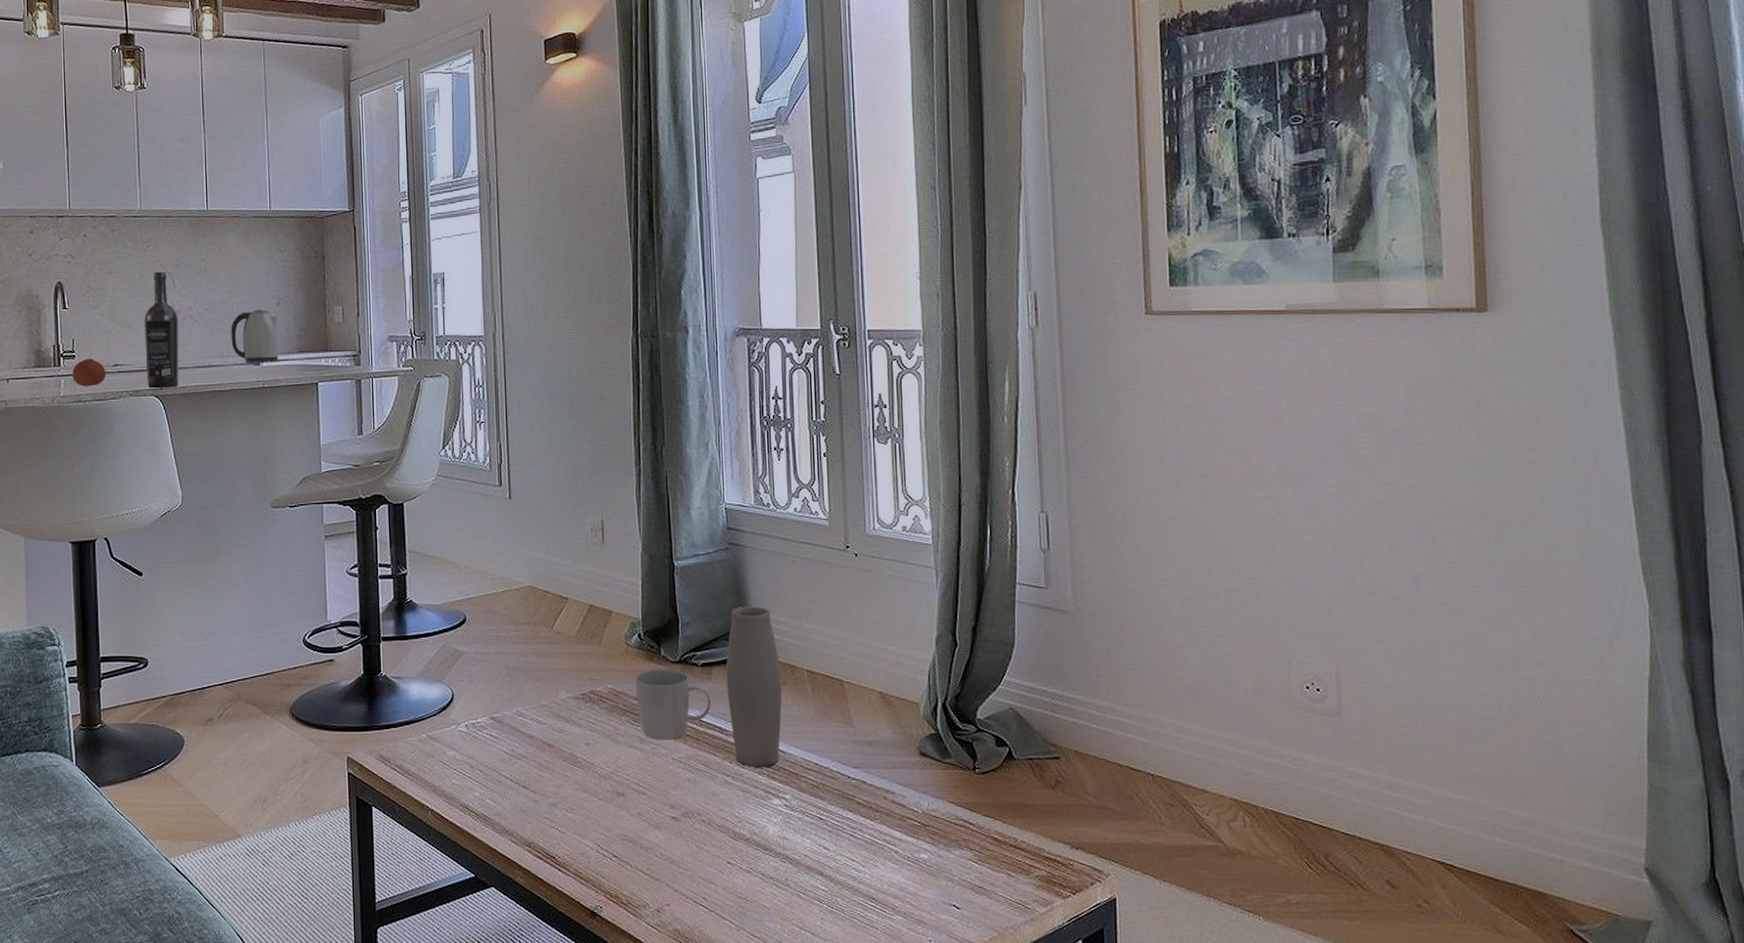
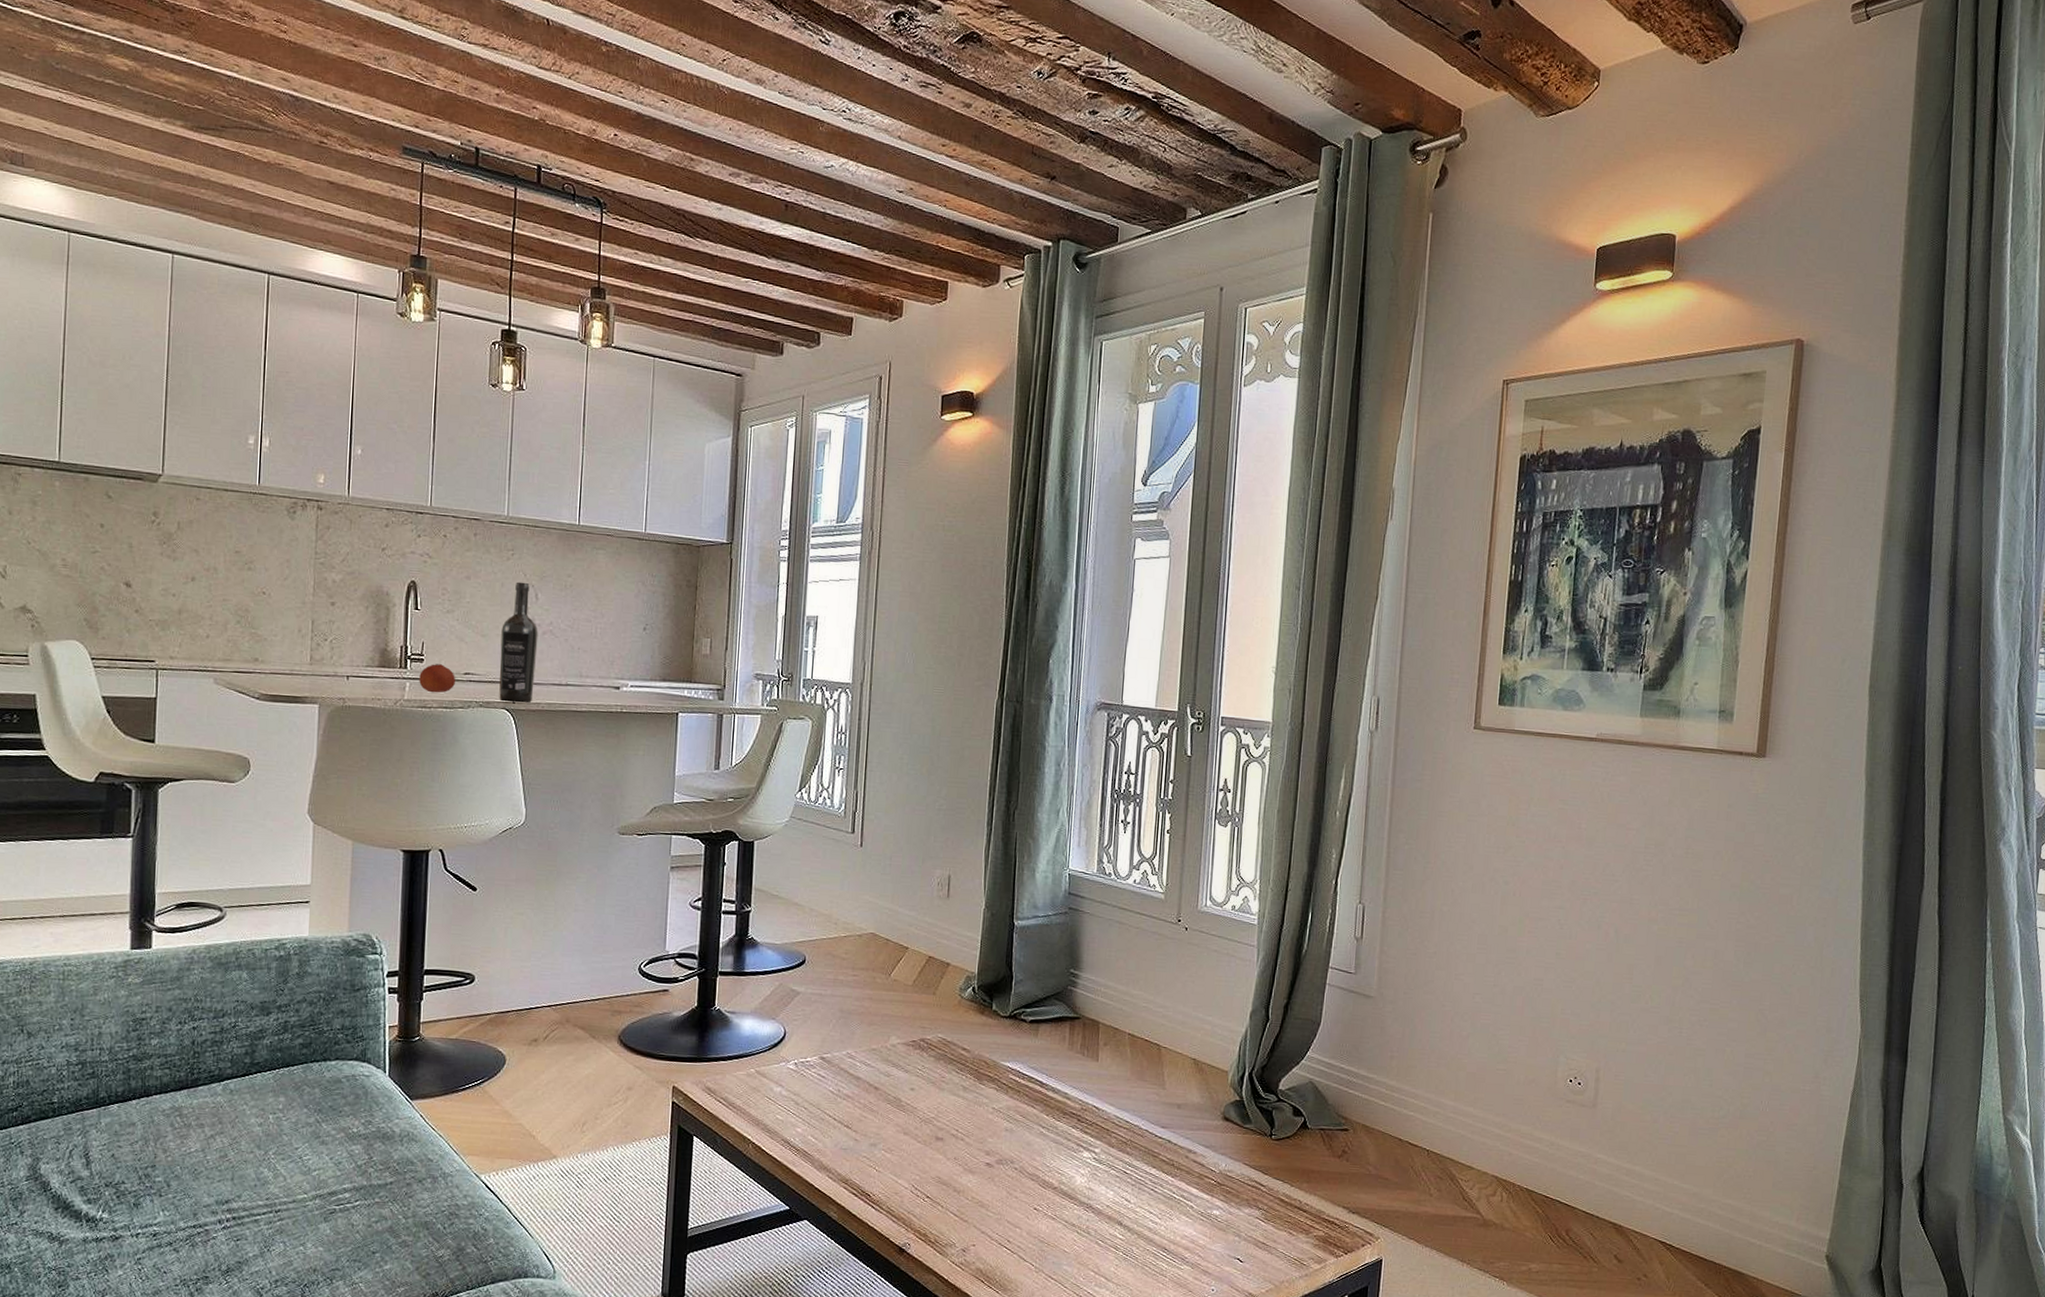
kettle: present [231,309,279,363] -> none [592,632,643,688]
mug: present [636,669,711,741] -> none [964,1022,1036,1091]
vase: present [726,606,782,767] -> none [1051,969,1105,1122]

